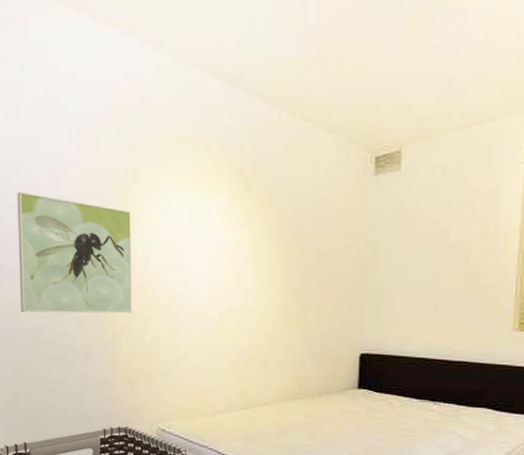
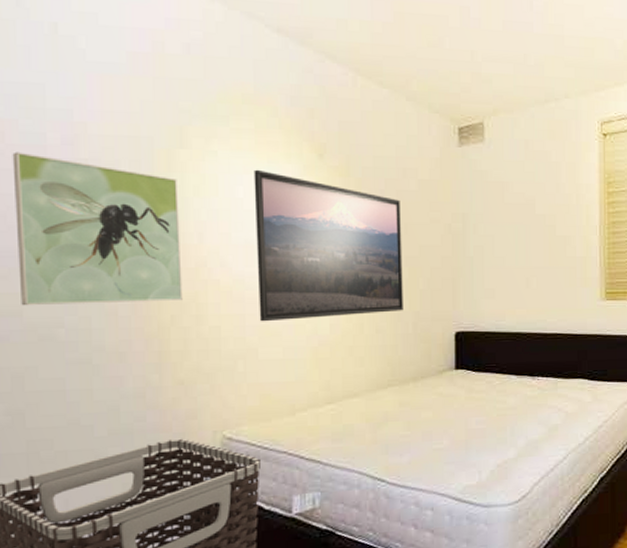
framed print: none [190,202,316,335] -> present [254,169,403,322]

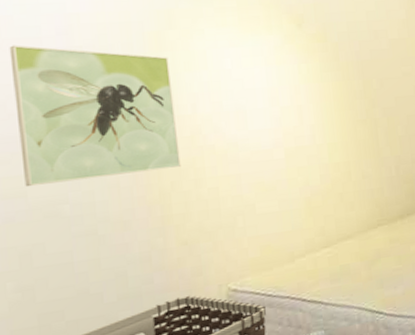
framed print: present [254,169,403,322] -> none [239,42,386,179]

